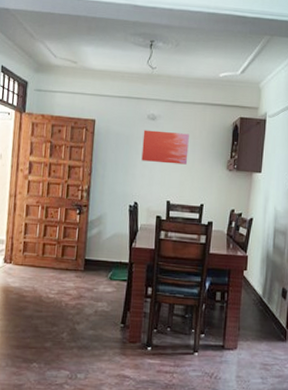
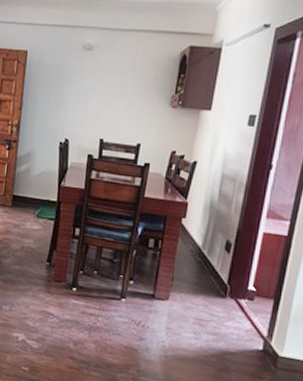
wall art: present [141,130,189,165] -> none [74,61,129,100]

